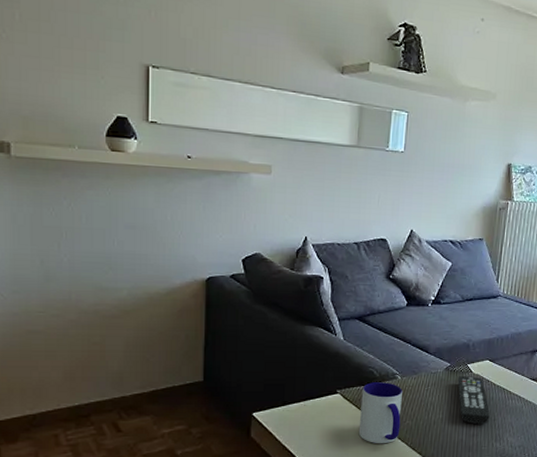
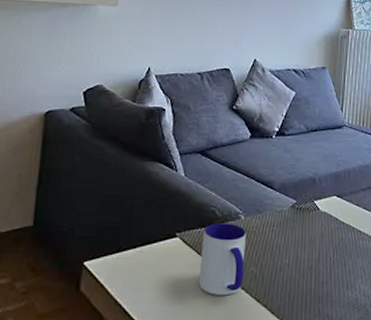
remote control: present [458,376,490,425] -> none [304,214,340,270]

